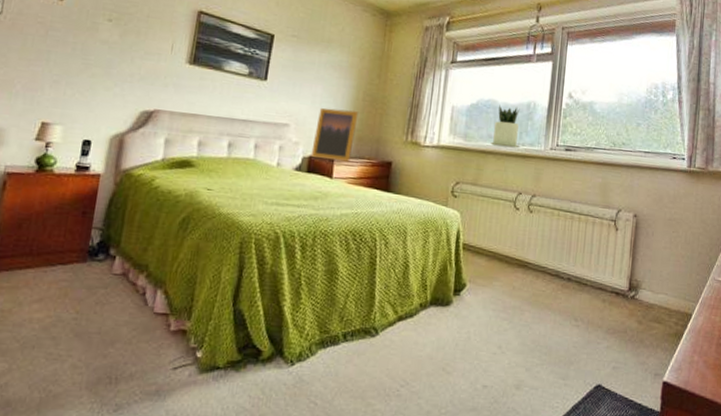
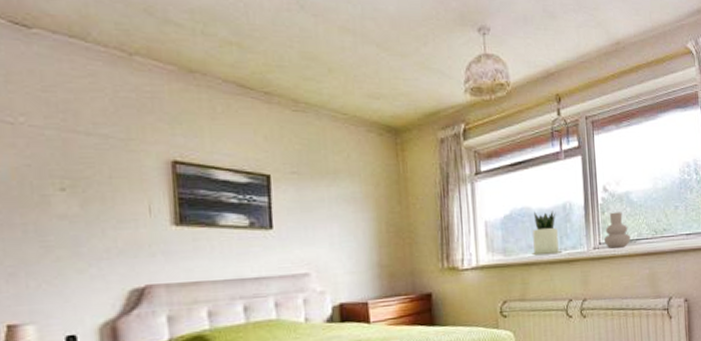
picture frame: present [311,107,359,162] -> none [340,246,386,306]
vase: none [561,118,589,155] -> present [603,212,631,250]

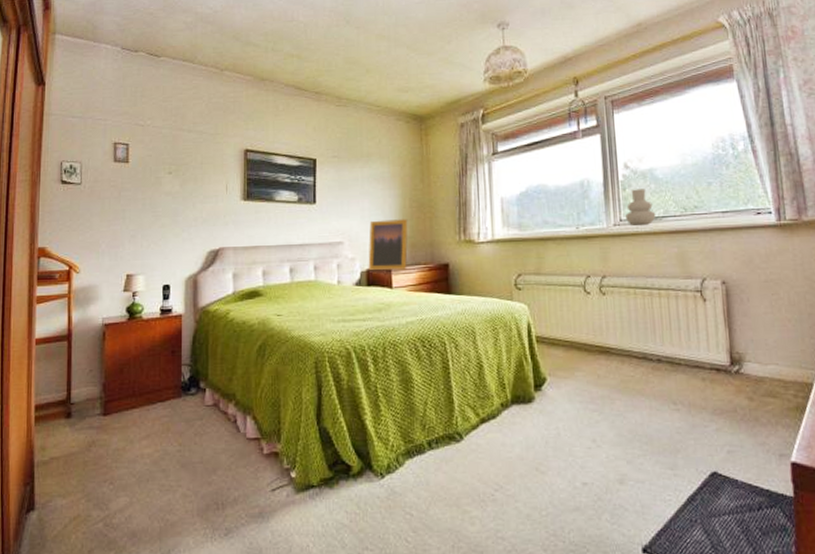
picture frame: none [340,246,386,306] -> present [368,219,408,271]
planter: present [532,210,561,256] -> none [547,187,579,231]

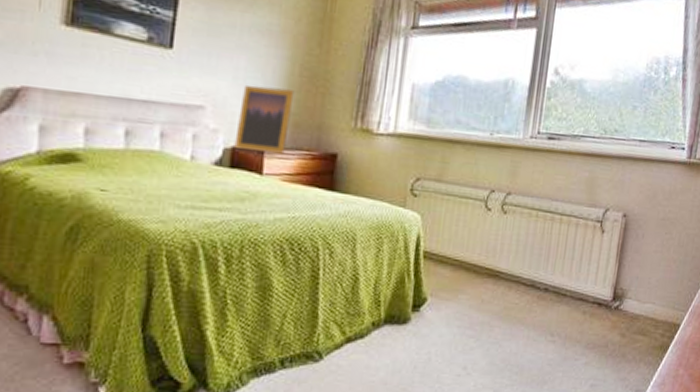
vase: present [624,189,656,227] -> none [543,99,576,144]

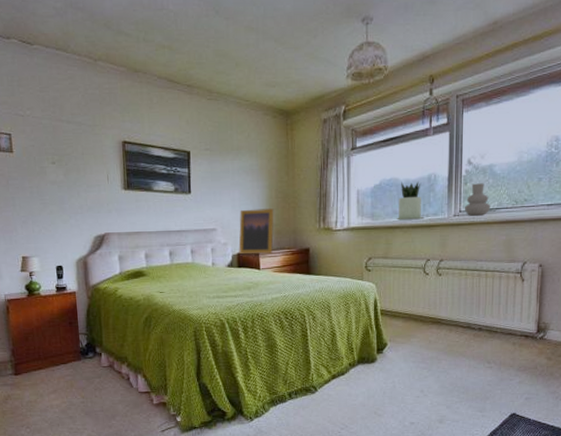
planter: none [458,82,496,137] -> present [396,181,423,220]
vase: none [543,99,576,144] -> present [464,183,491,217]

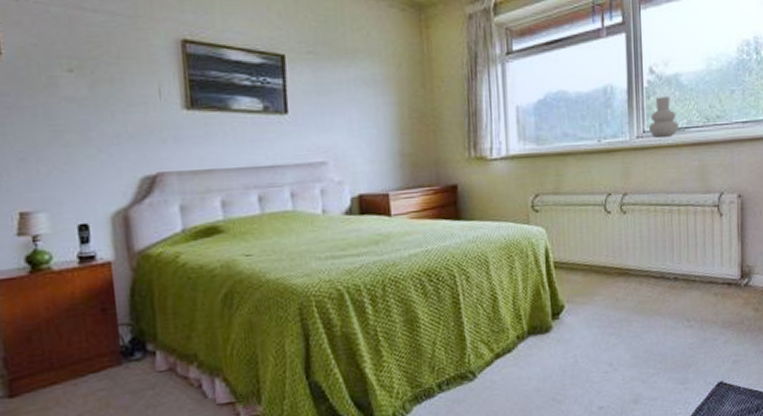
picture frame: present [238,208,274,255] -> none [359,132,408,197]
planter: present [396,181,423,220] -> none [567,95,601,145]

